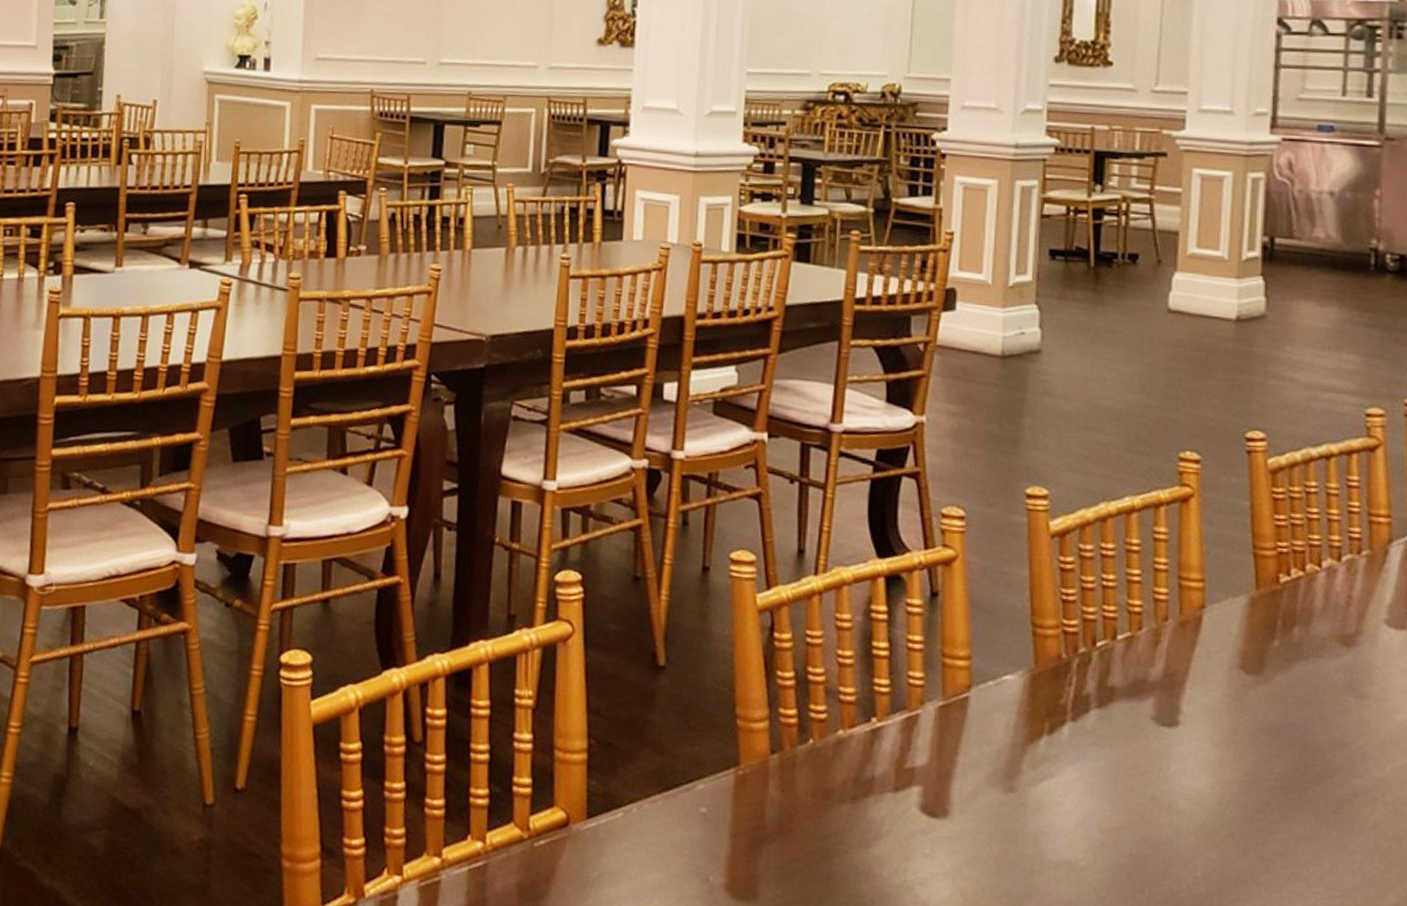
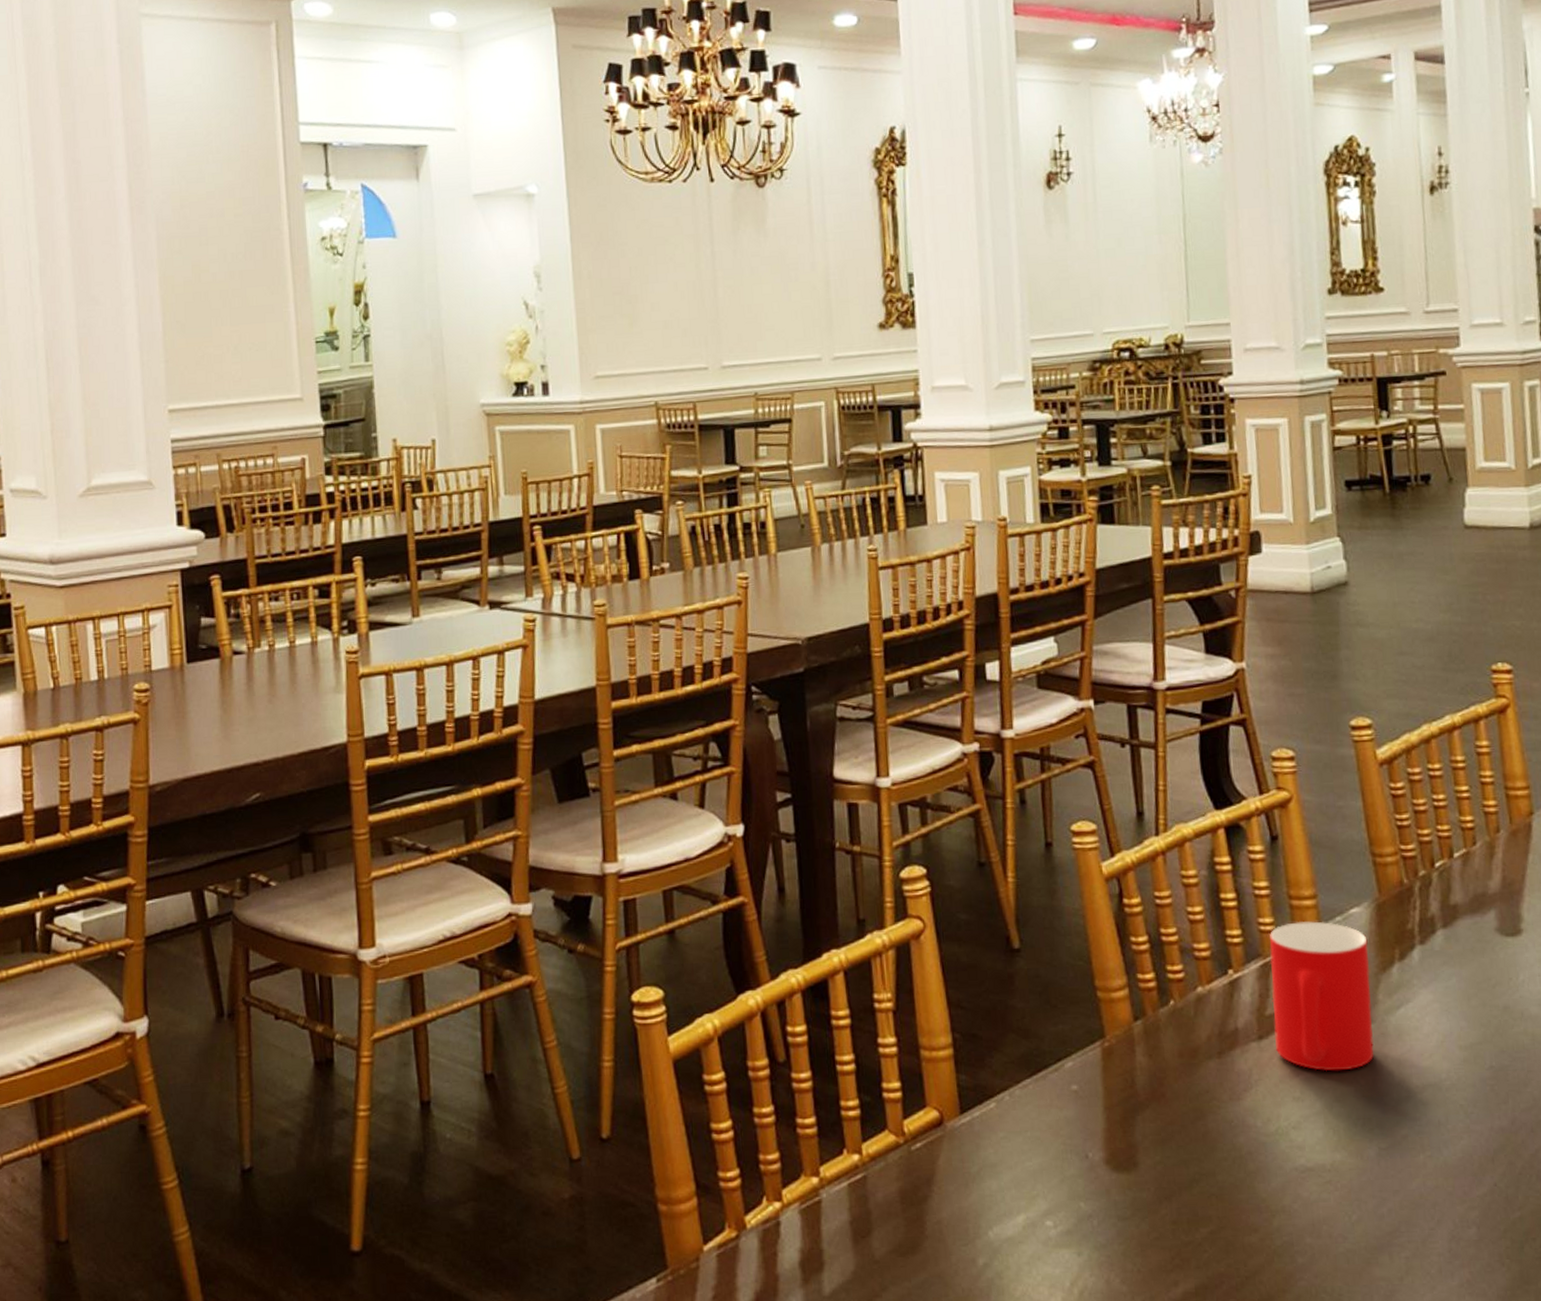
cup: none [910,680,1018,835] -> present [1269,921,1374,1072]

